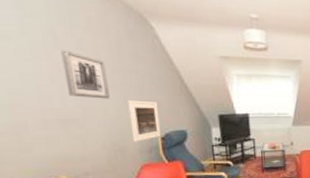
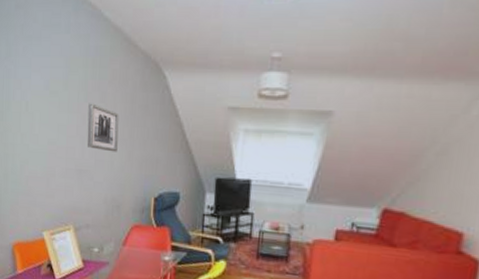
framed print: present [127,100,162,142] -> none [129,155,157,200]

